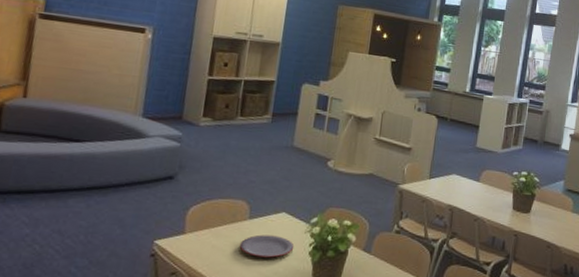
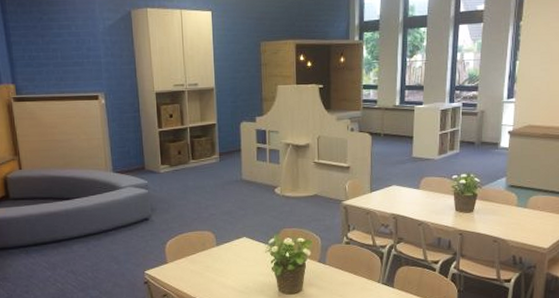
plate: present [239,234,294,258] -> none [212,257,259,276]

